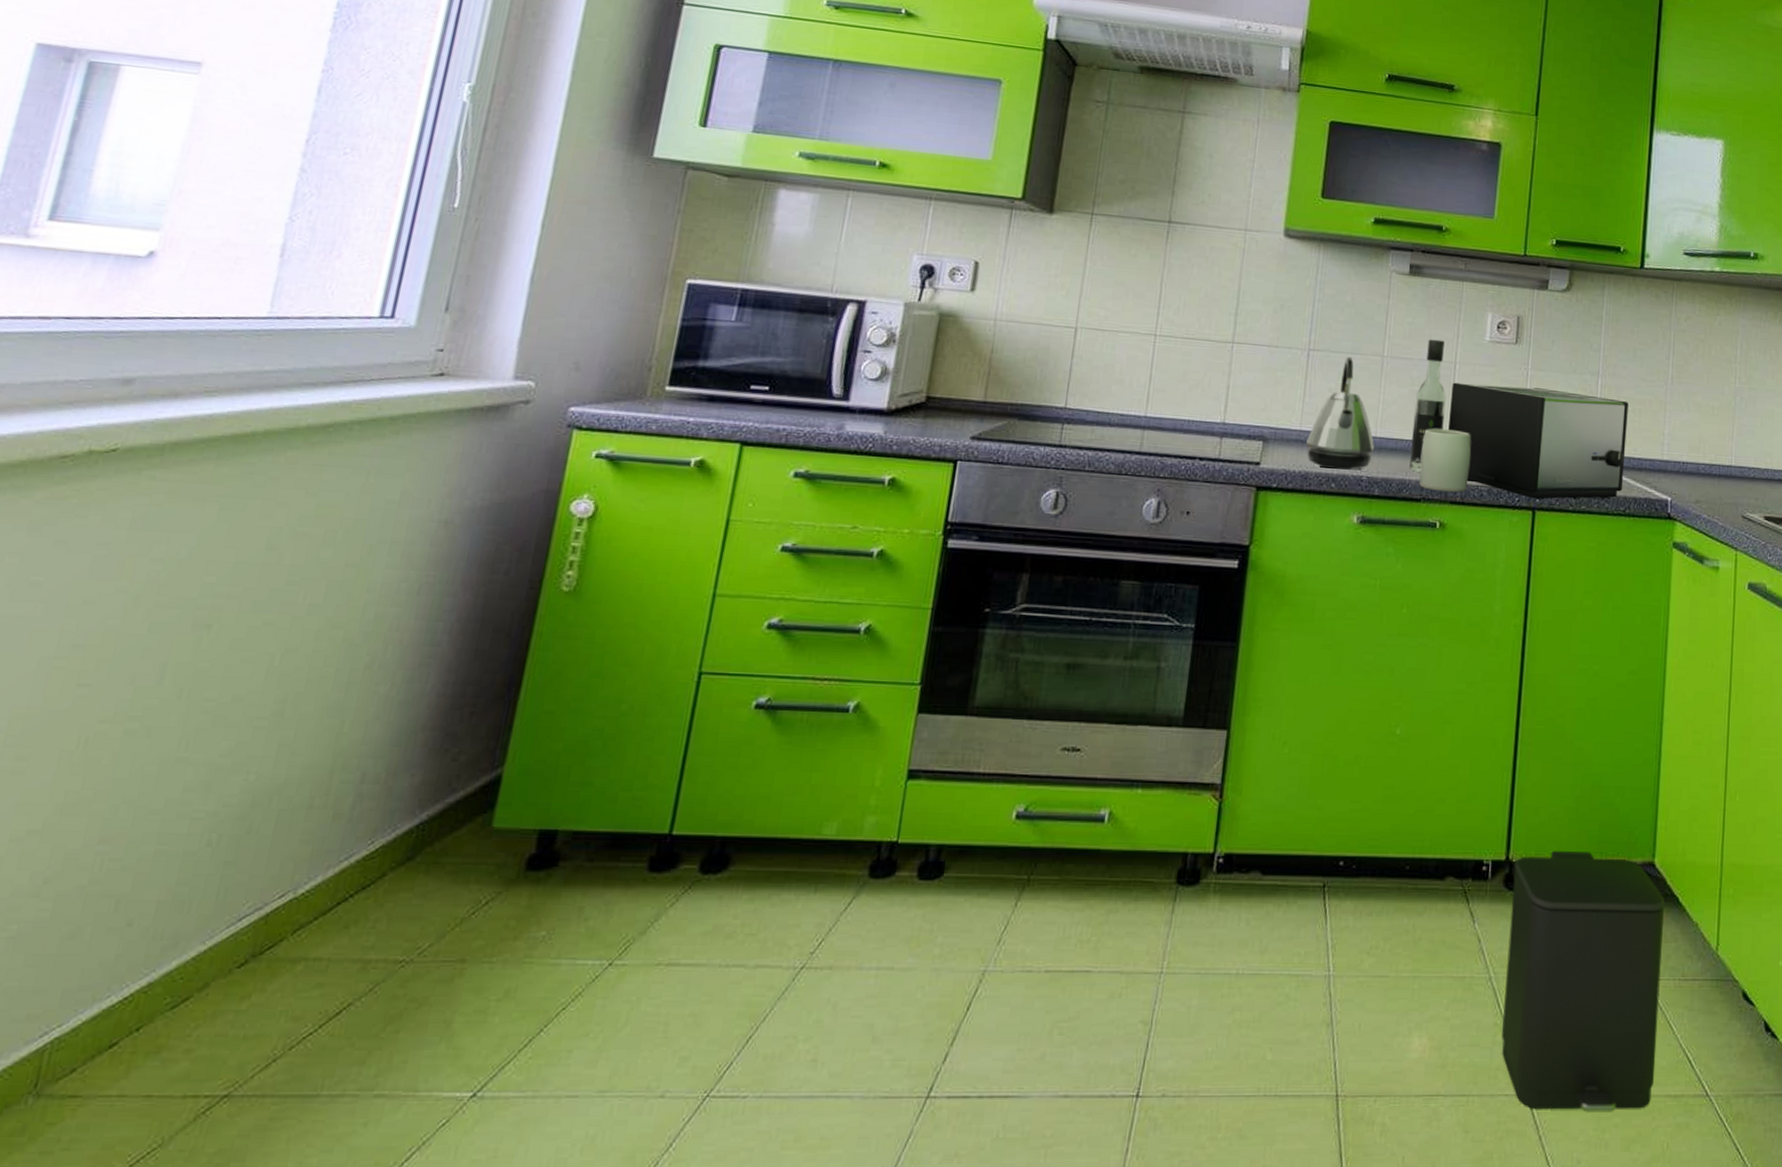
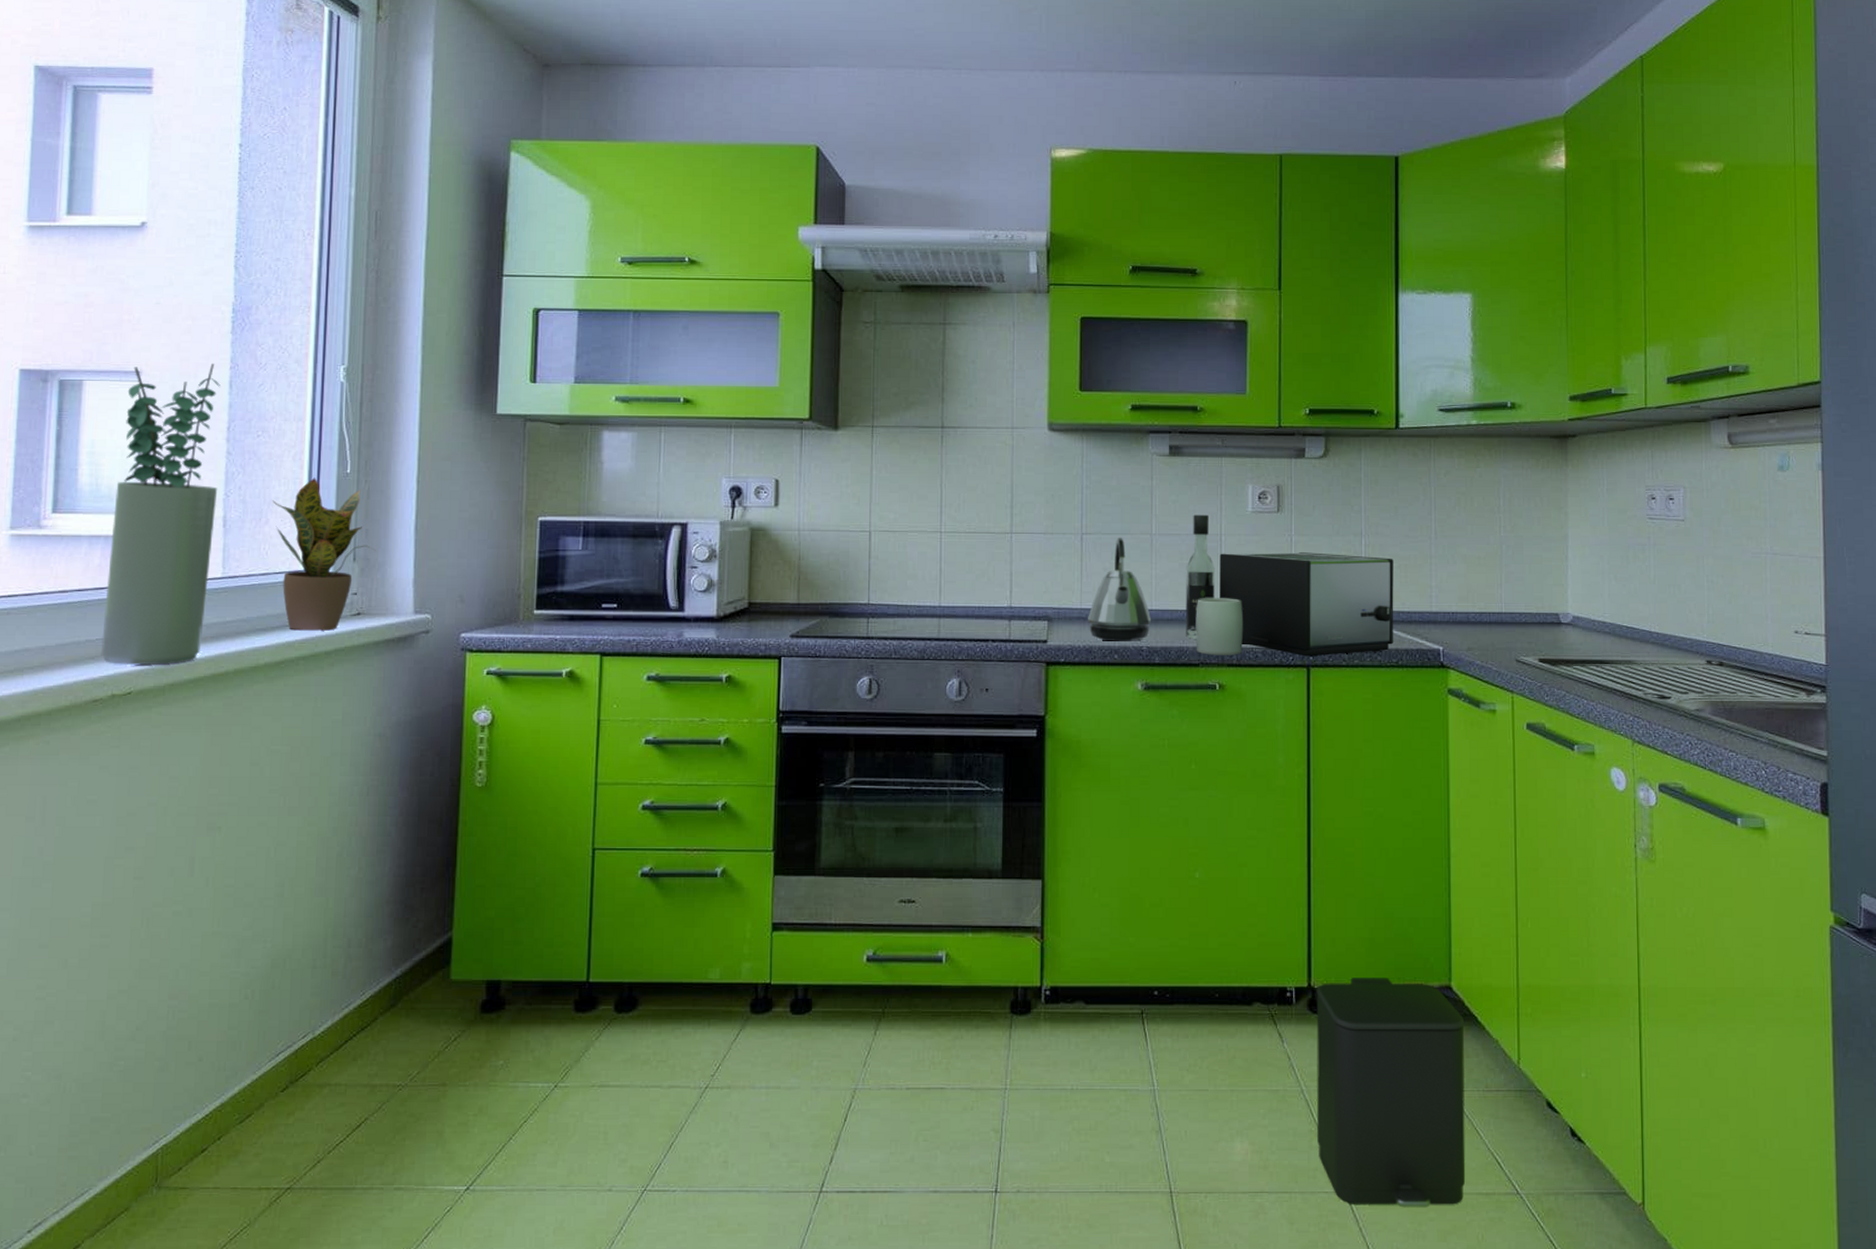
vase: none [82,56,306,418] -> present [100,364,220,666]
potted plant: none [345,208,477,392] -> present [272,477,376,631]

